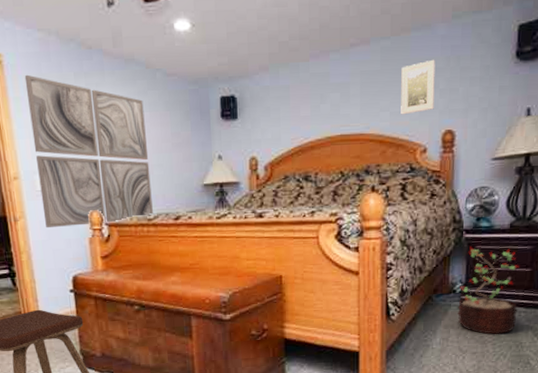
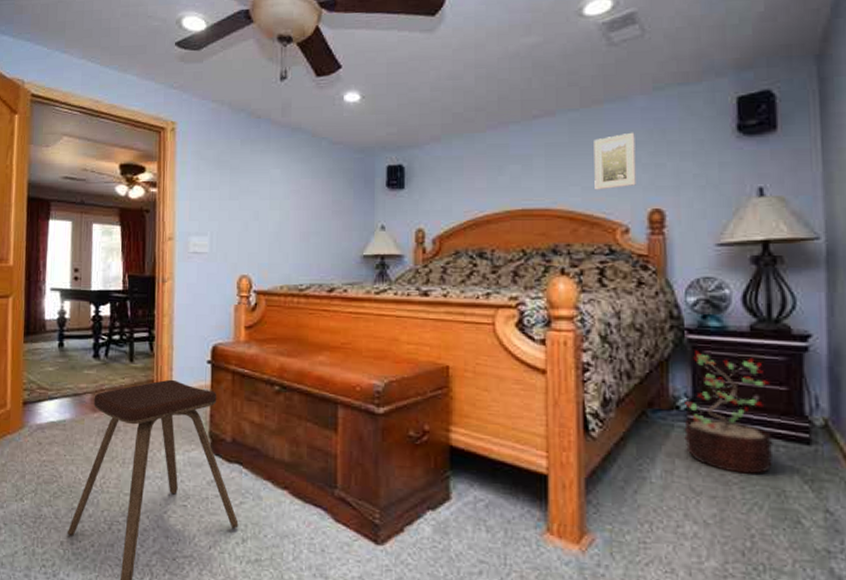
wall art: present [24,74,153,229] -> none [192,140,306,292]

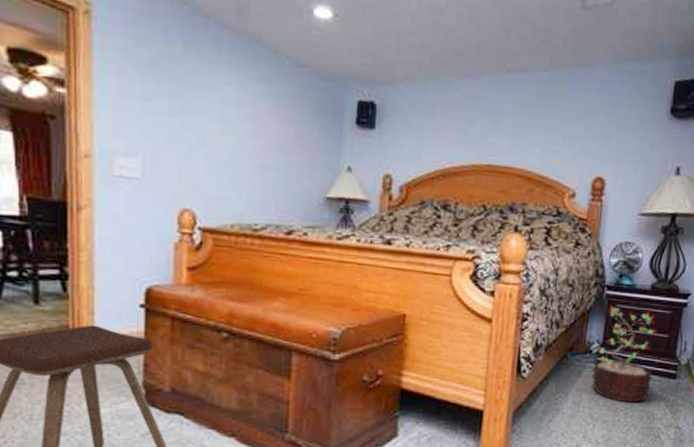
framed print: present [594,132,636,190] -> none [552,100,592,154]

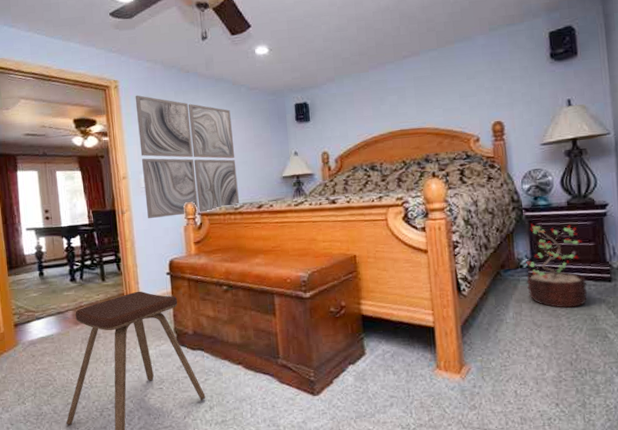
wall art: none [117,32,265,228] -> present [135,95,239,219]

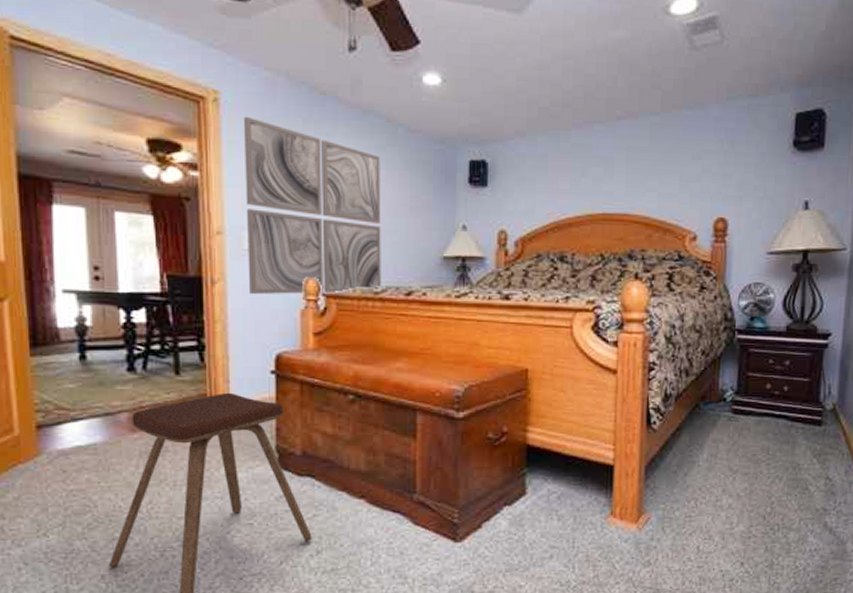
decorative plant: present [526,223,588,308] -> none [728,349,796,452]

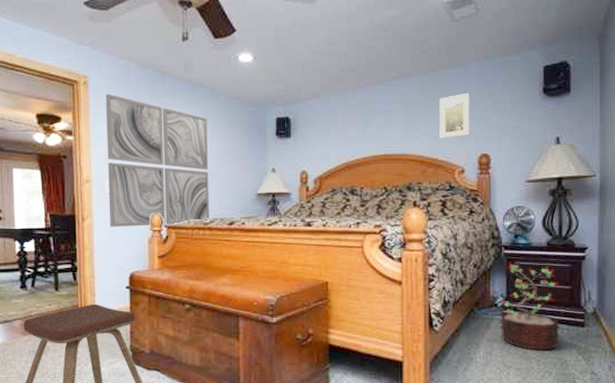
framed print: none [669,141,708,197] -> present [439,92,470,139]
decorative plant: none [728,349,796,452] -> present [500,262,560,350]

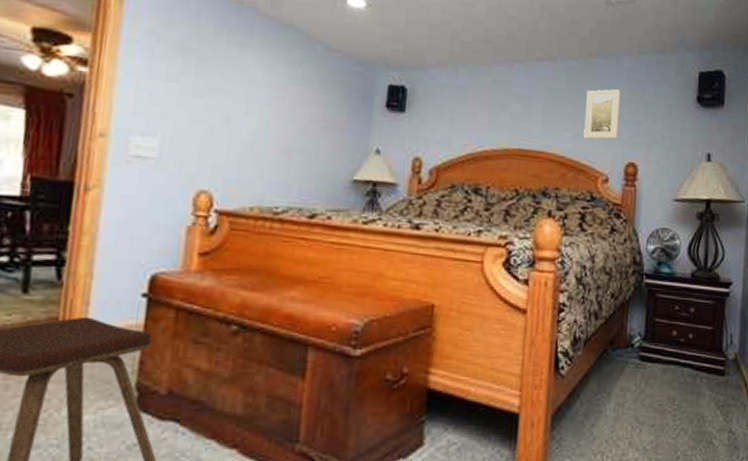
wall art: present [105,93,209,228] -> none [129,16,295,211]
decorative plant: present [500,262,560,350] -> none [635,293,701,403]

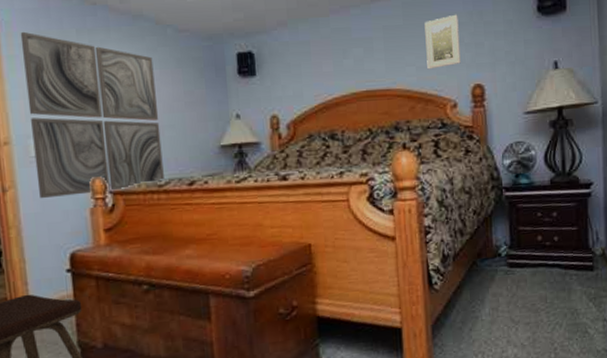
wall art: none [129,16,295,211] -> present [20,31,164,199]

